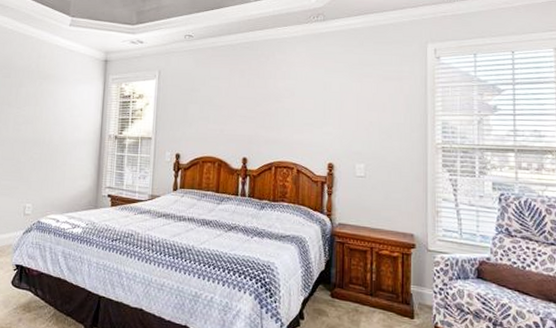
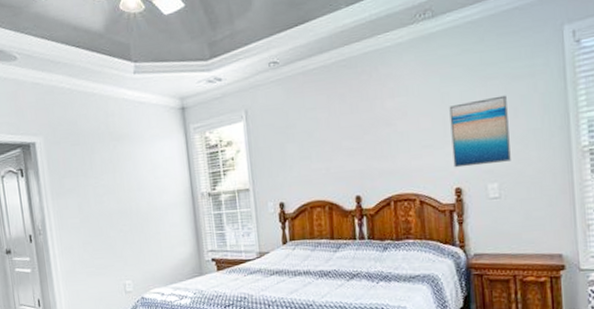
wall art: none [329,91,377,147] -> present [449,95,511,168]

